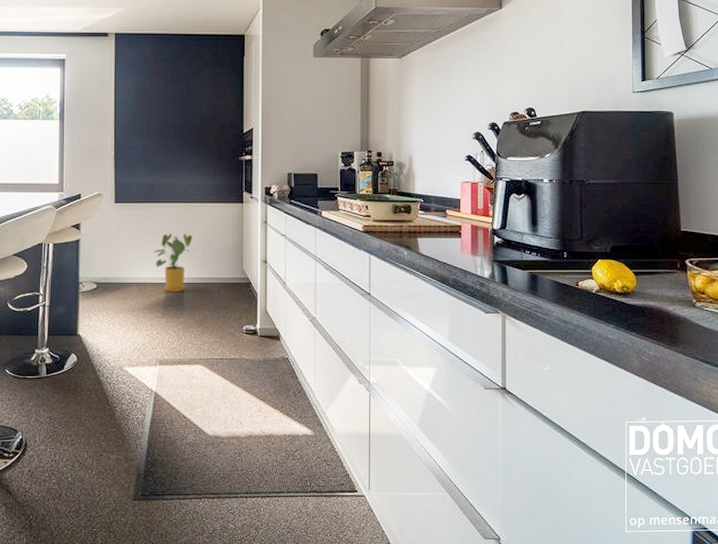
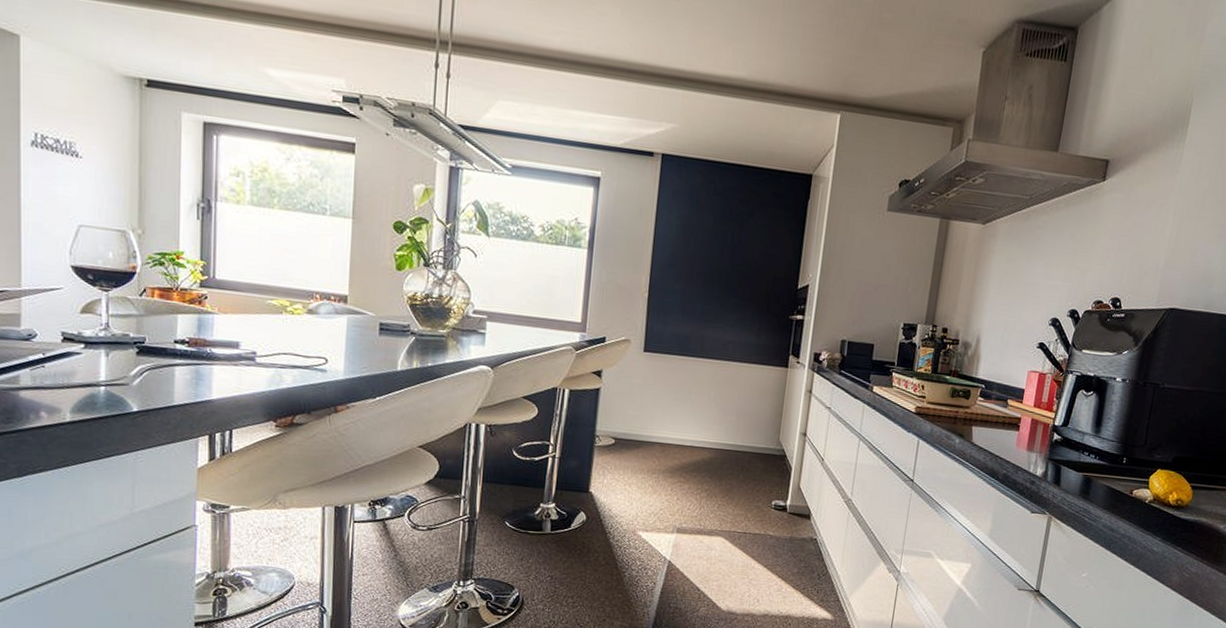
house plant: present [153,233,193,292] -> none [681,392,728,458]

